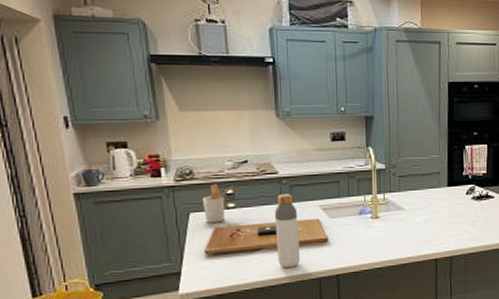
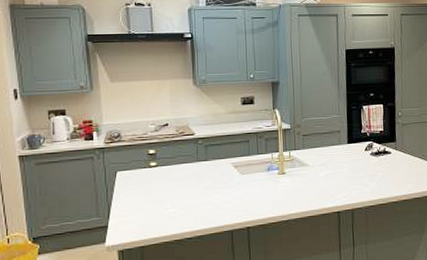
utensil holder: present [202,184,233,223] -> none [127,145,155,180]
cutting board: present [204,218,329,255] -> none [129,174,240,209]
bottle: present [274,194,300,268] -> none [191,153,214,222]

